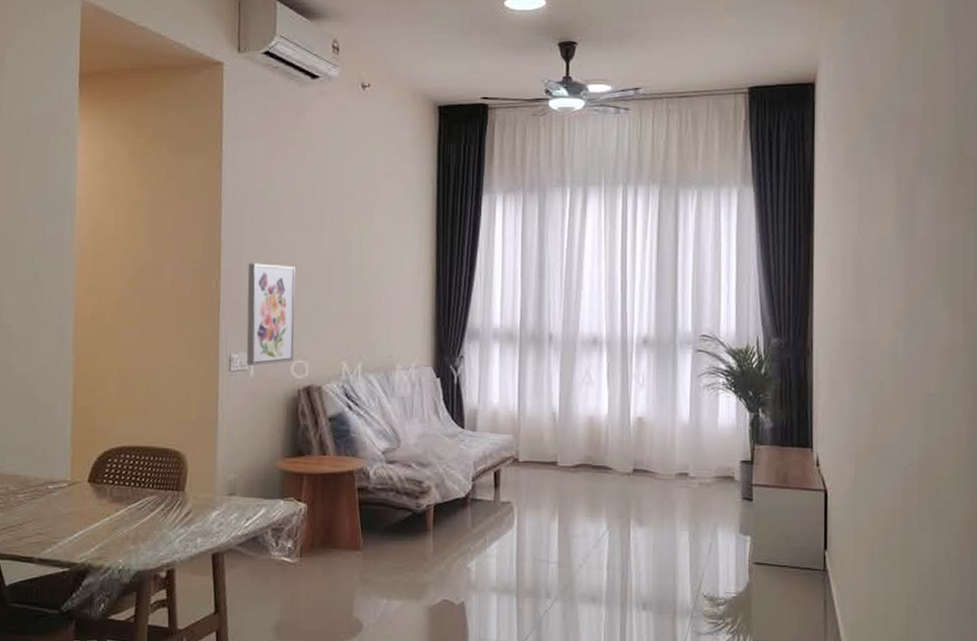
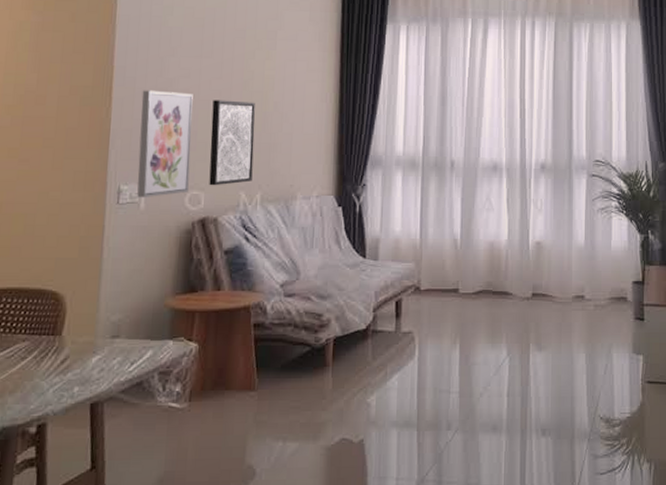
wall art: none [312,272,355,356] -> present [209,100,255,186]

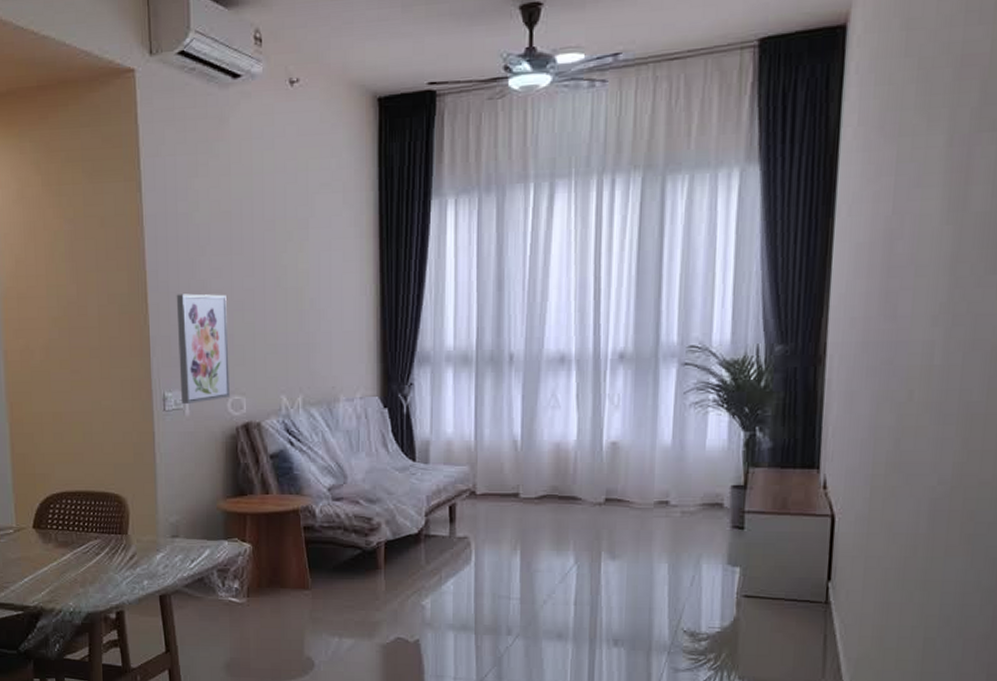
wall art: present [209,100,255,186] -> none [247,299,292,390]

